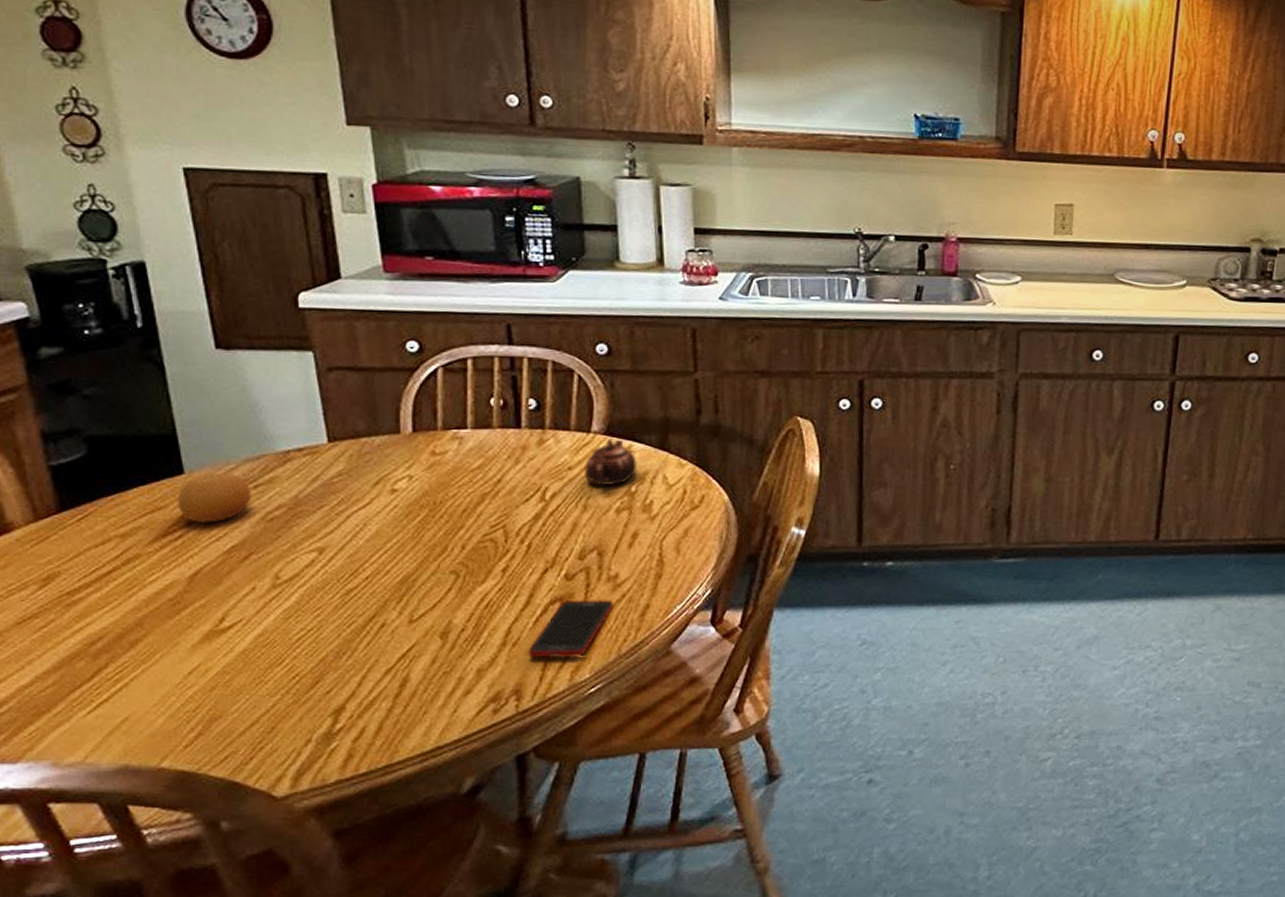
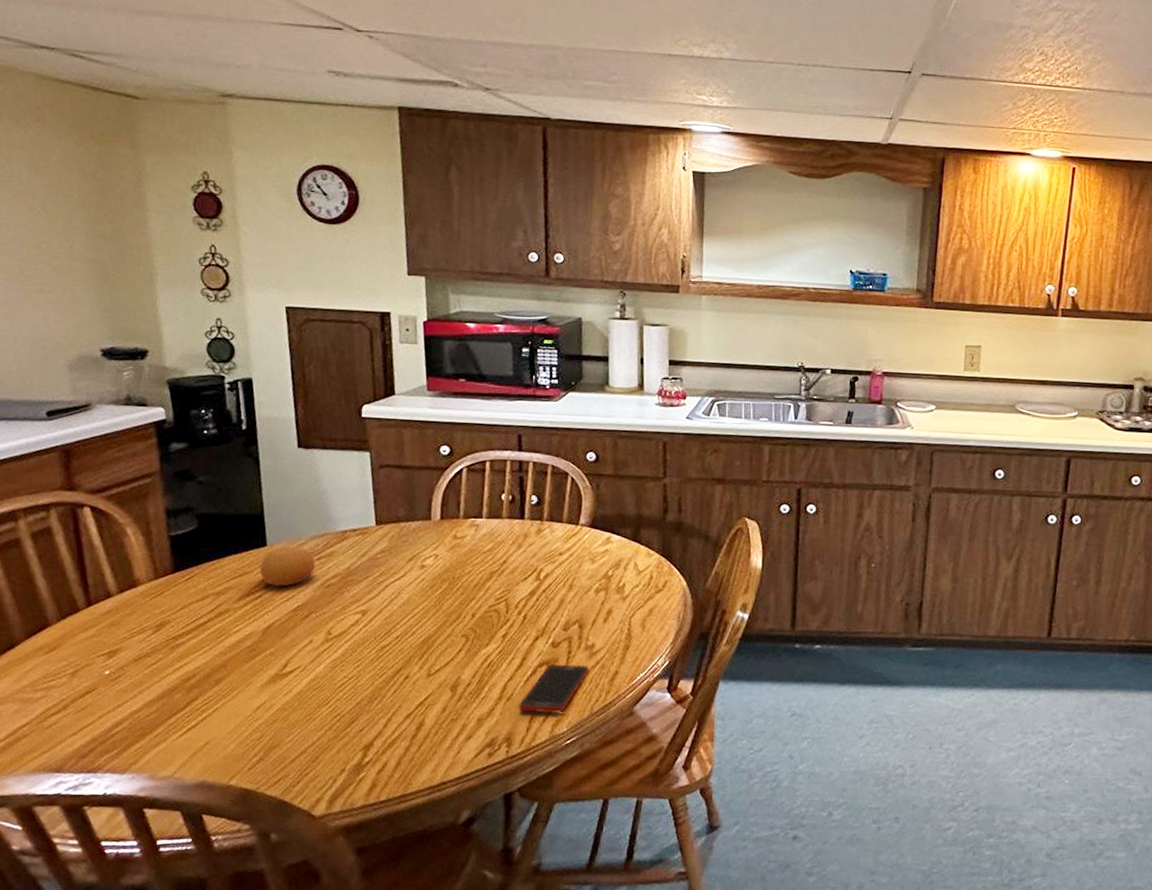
teapot: present [583,439,637,487] -> none [571,530,614,570]

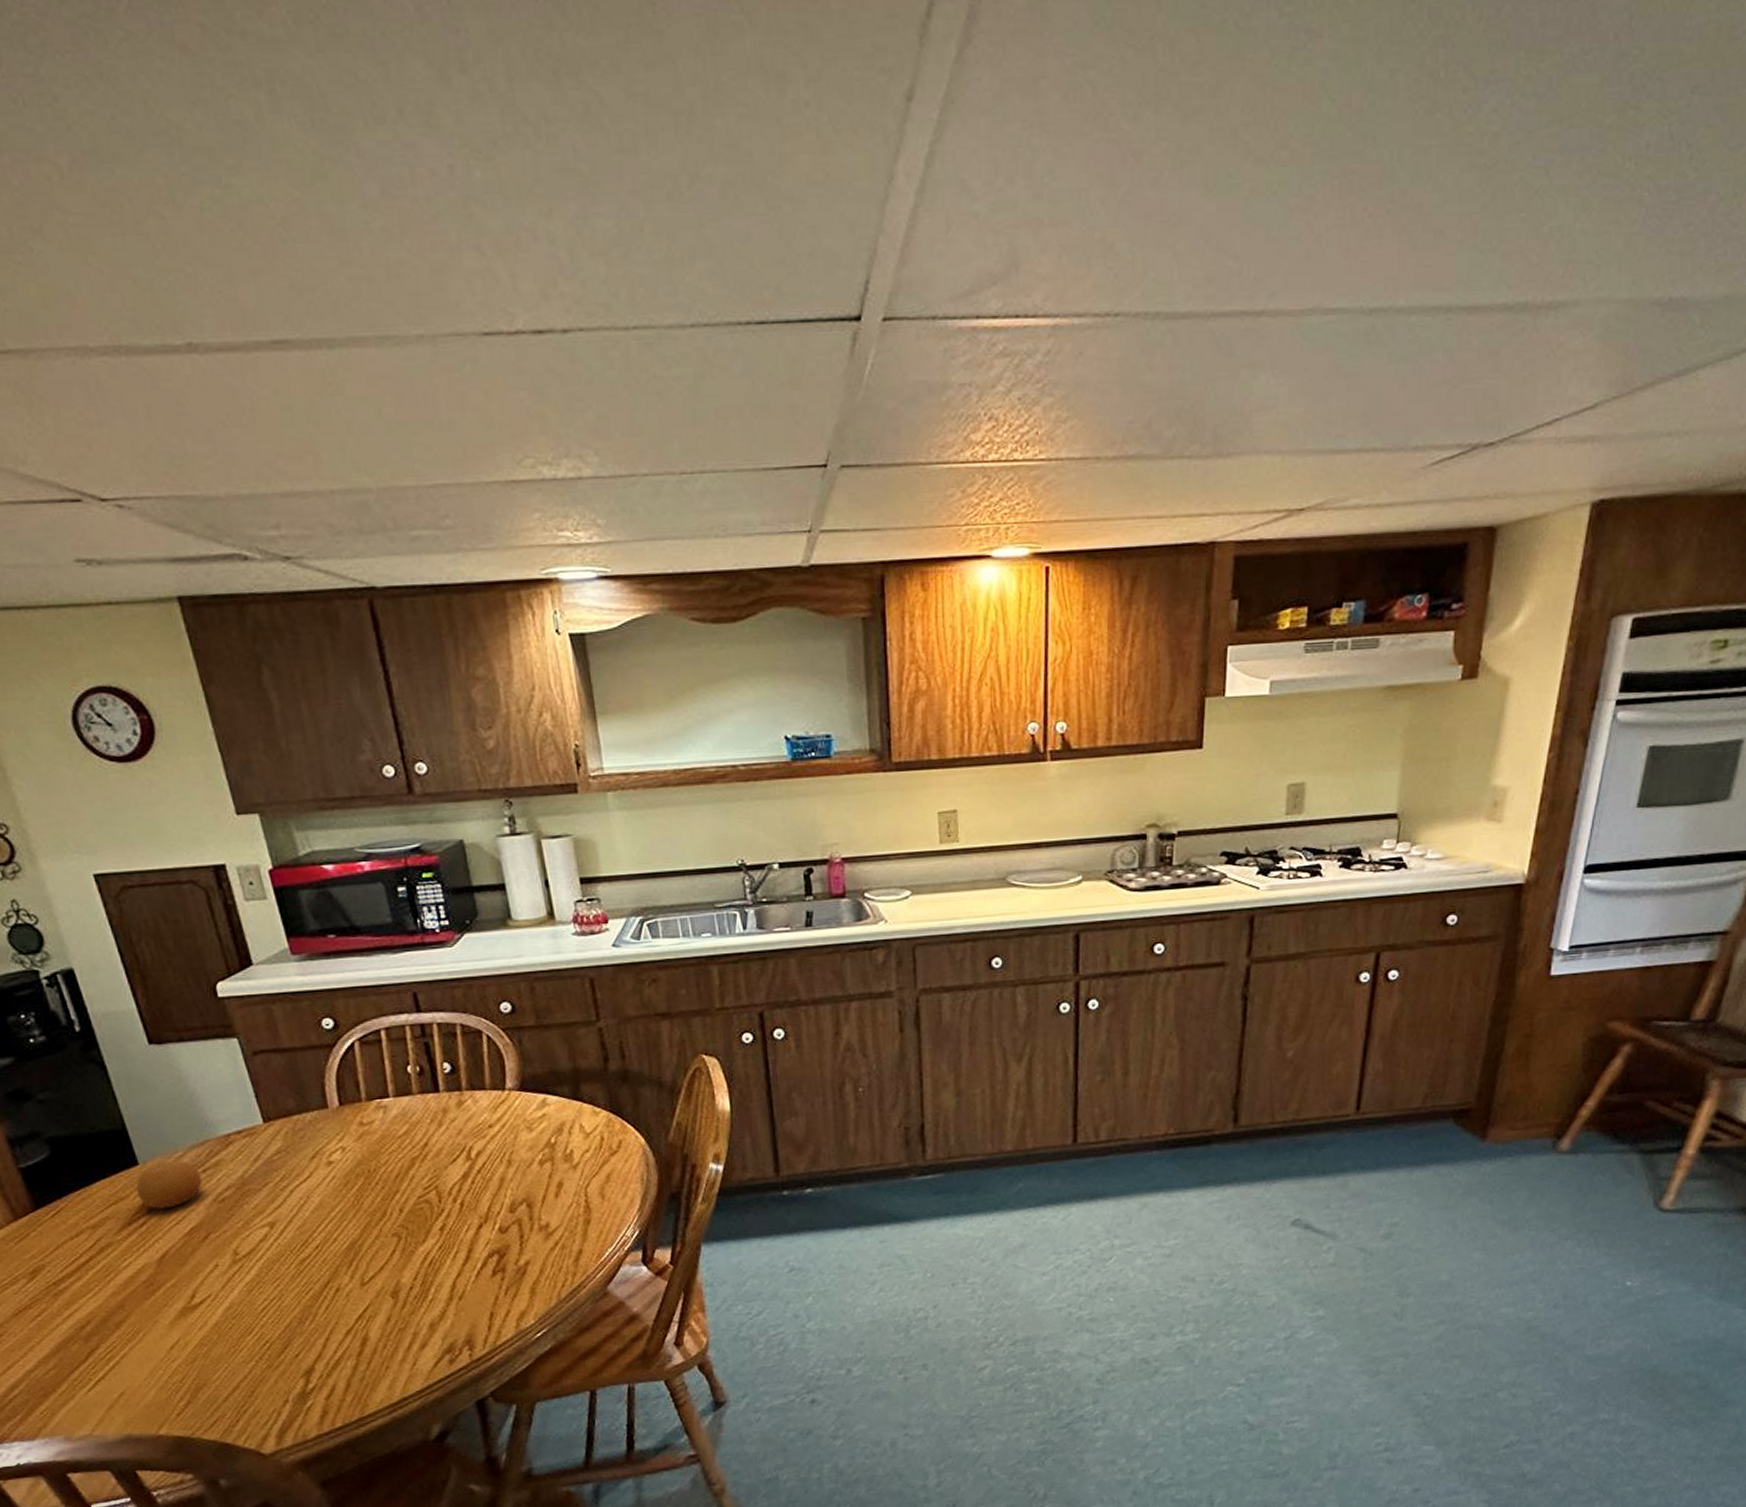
cell phone: present [519,664,590,713] -> none [474,1248,549,1309]

